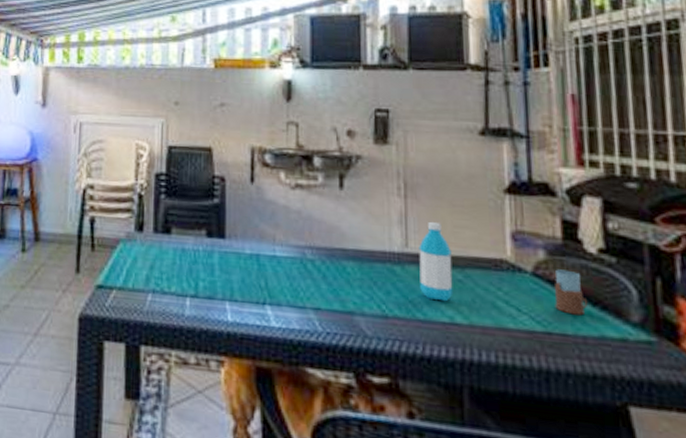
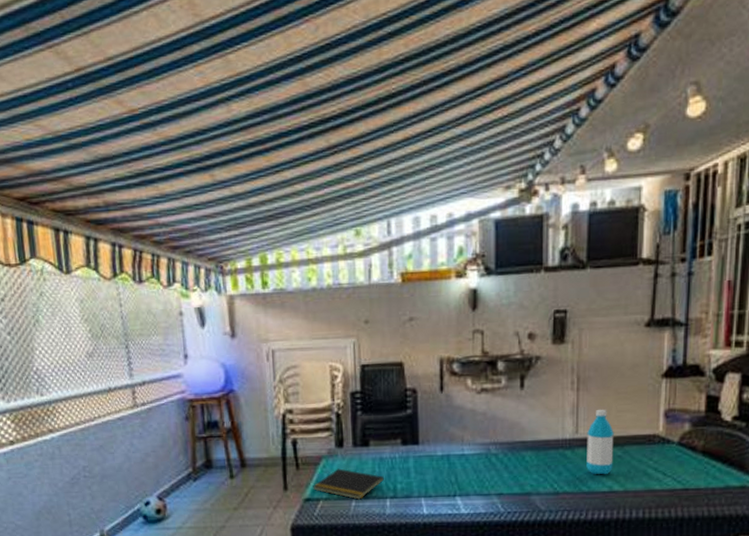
notepad: none [107,255,186,294] -> present [313,468,385,500]
drinking glass: present [555,269,588,316] -> none [693,437,720,473]

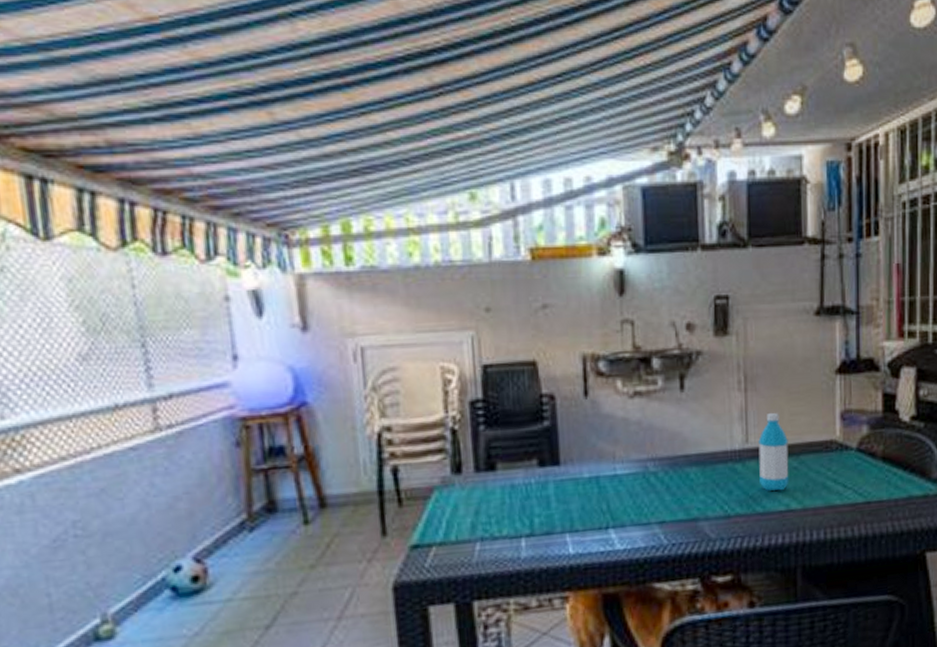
notepad: present [313,468,385,500] -> none [422,502,518,542]

